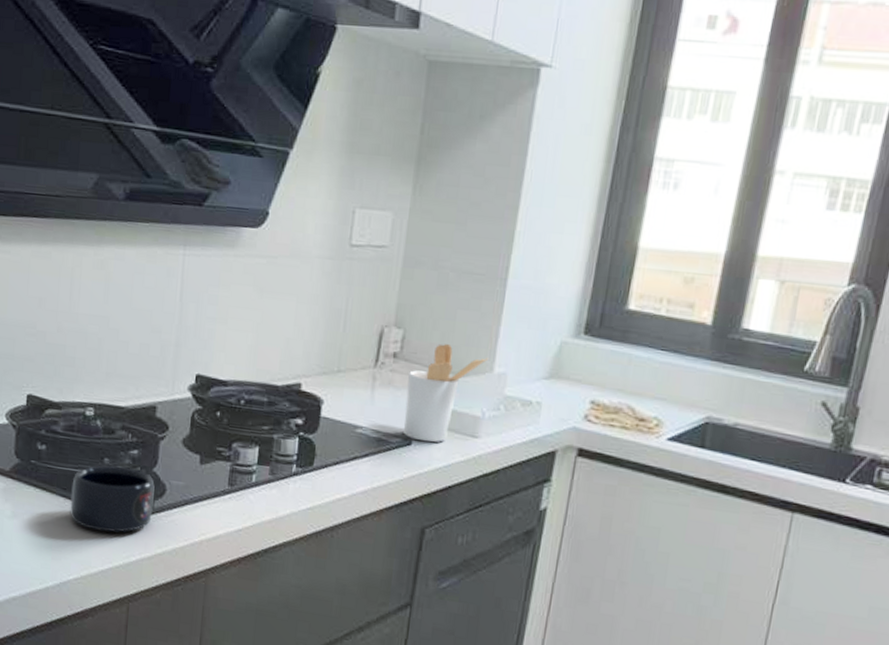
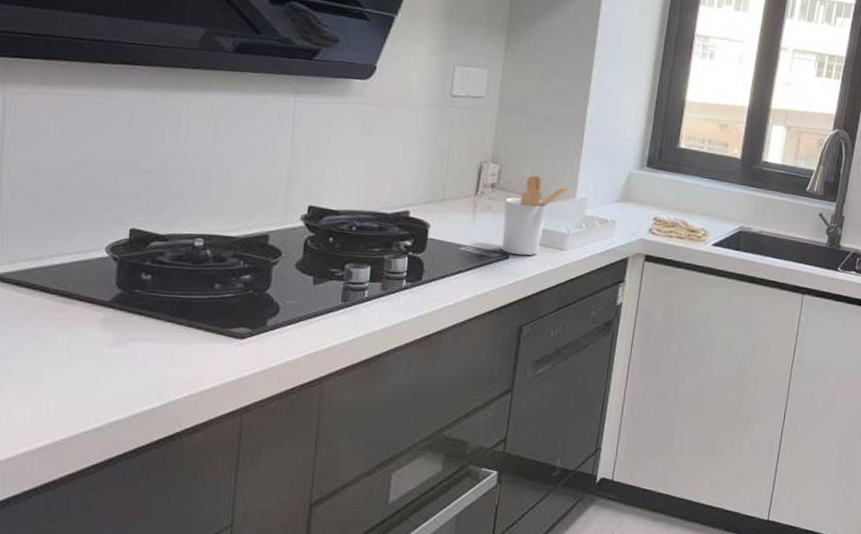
mug: present [70,465,155,533] -> none [178,290,268,352]

